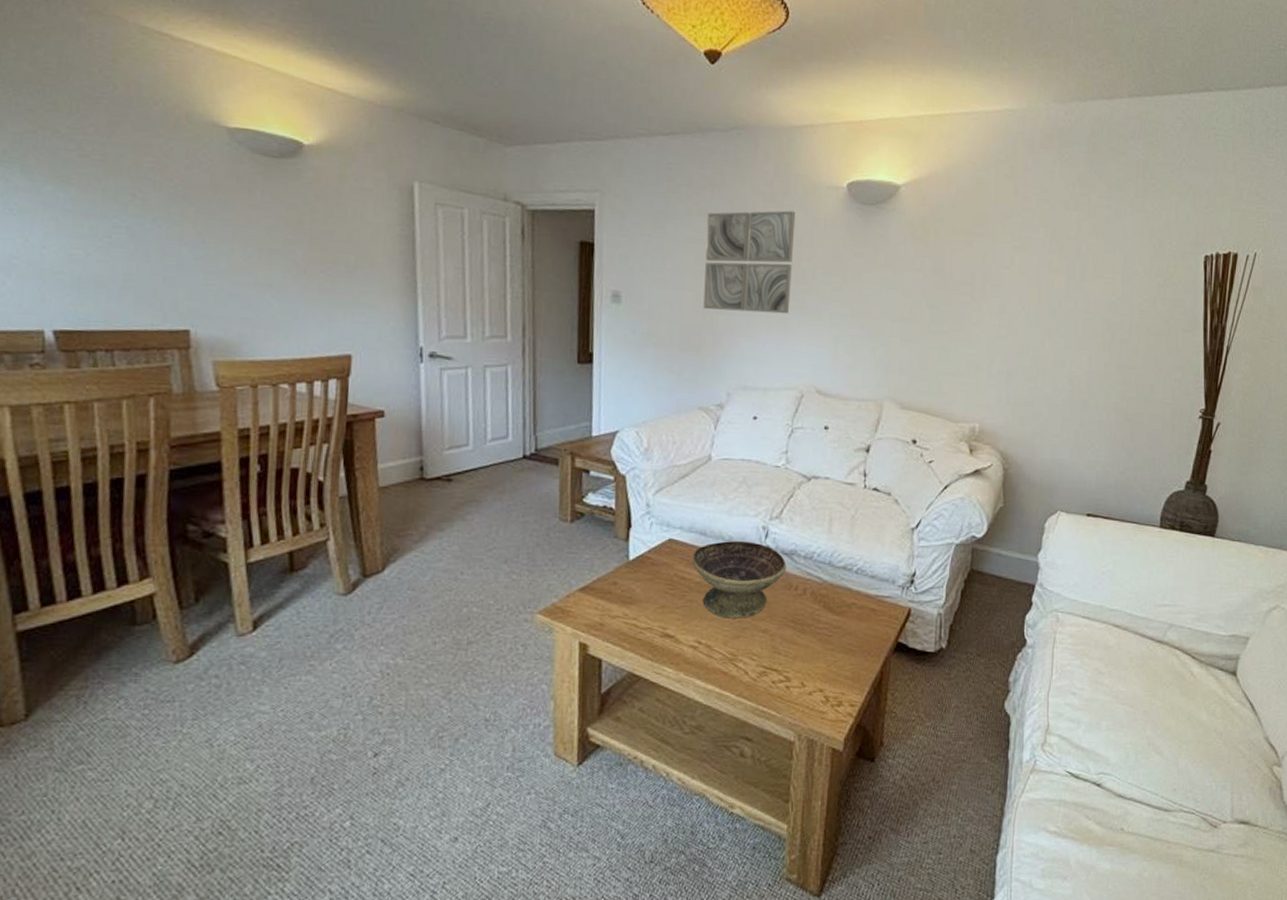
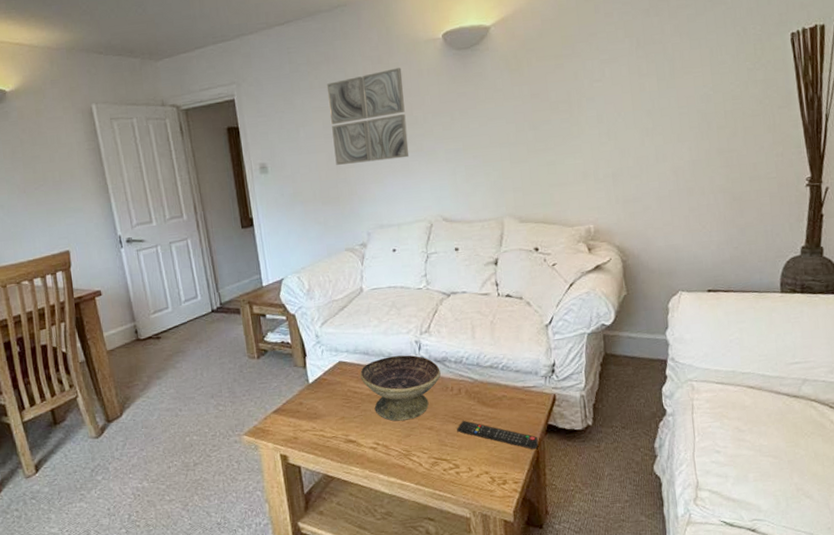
remote control: none [794,626,884,668] -> present [457,420,539,449]

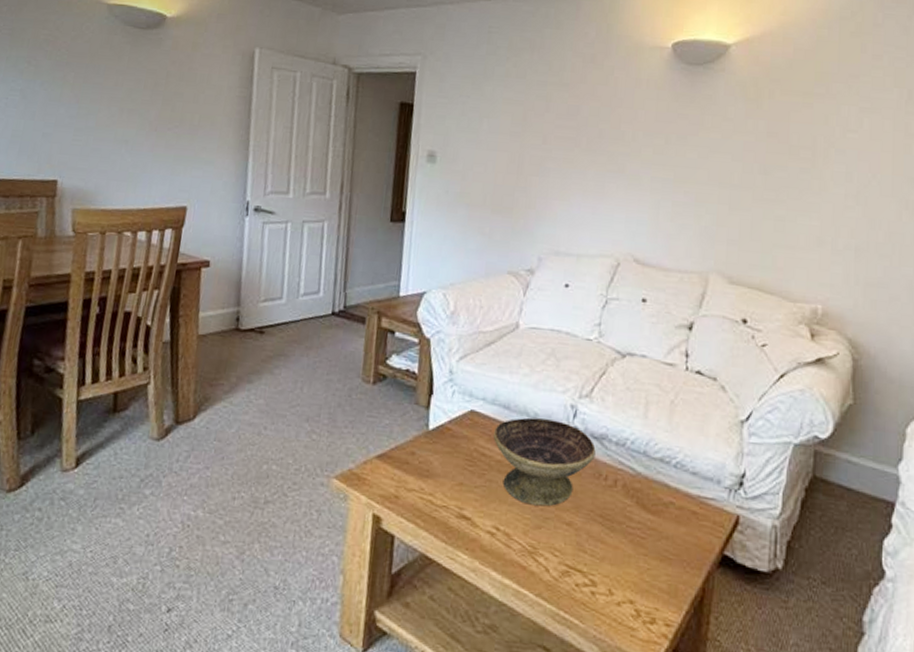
wall art: present [326,68,410,165] -> none [517,71,617,178]
remote control: present [457,420,539,449] -> none [602,522,707,584]

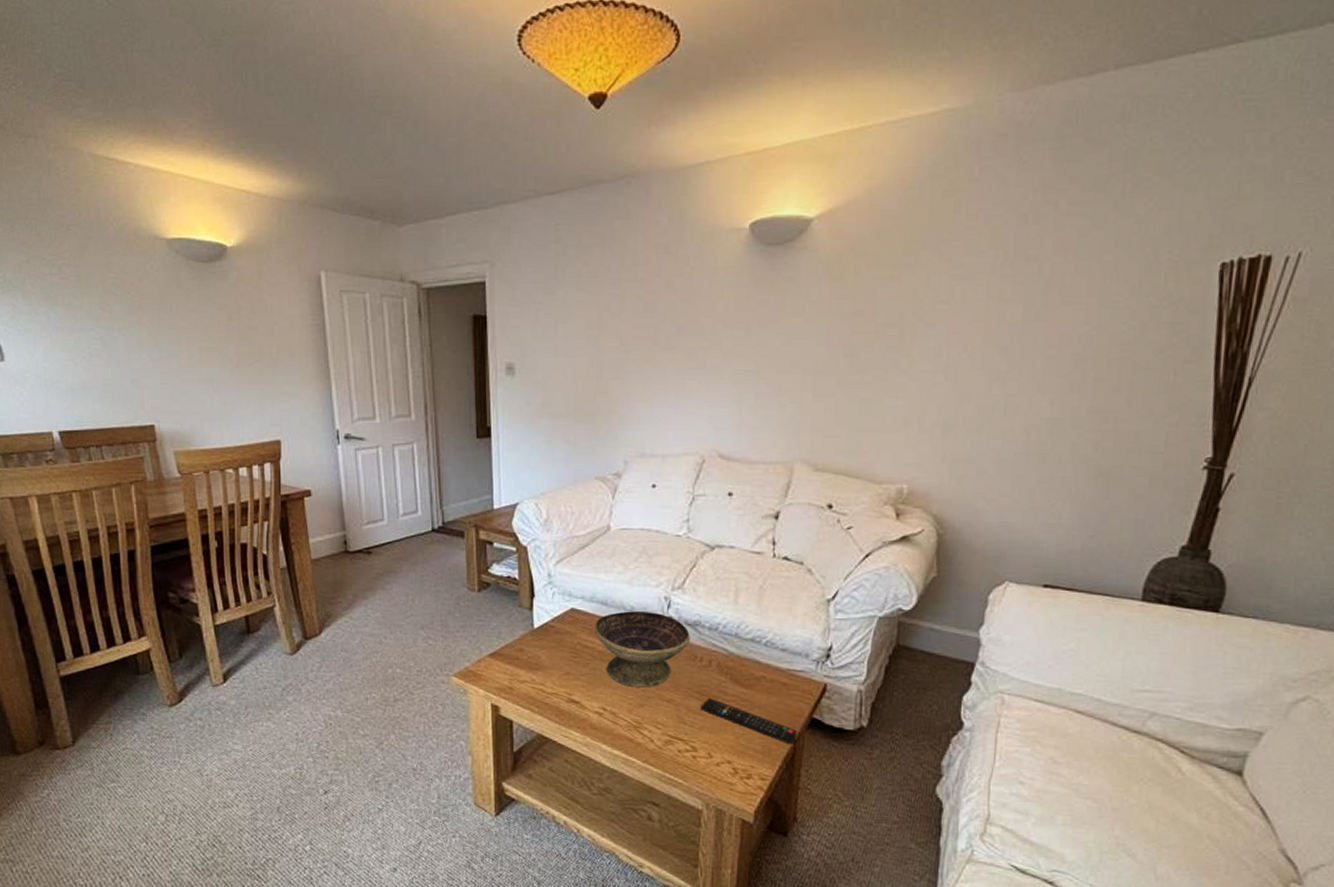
remote control: none [602,522,707,584] -> present [700,697,797,744]

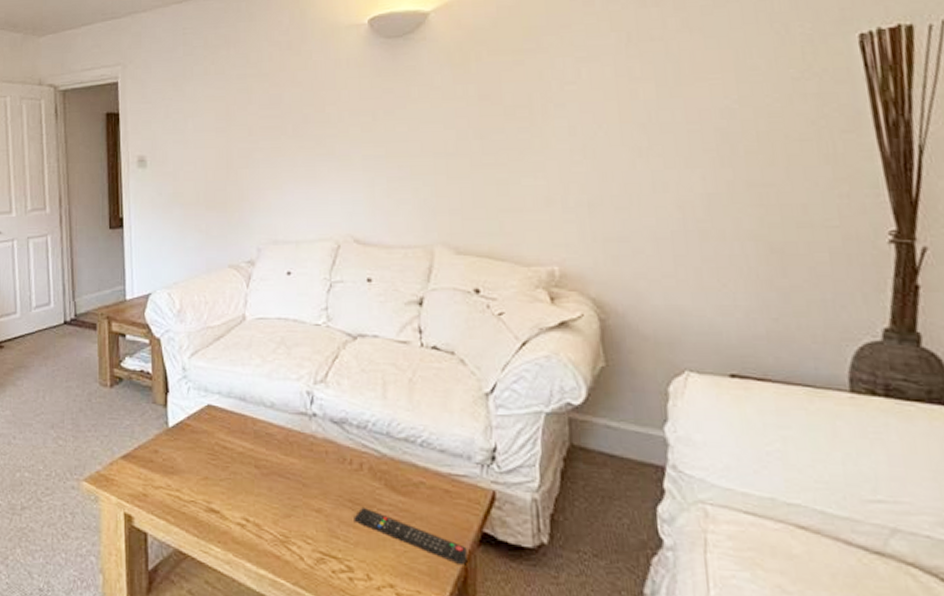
decorative bowl: present [595,611,690,688] -> none [233,407,337,495]

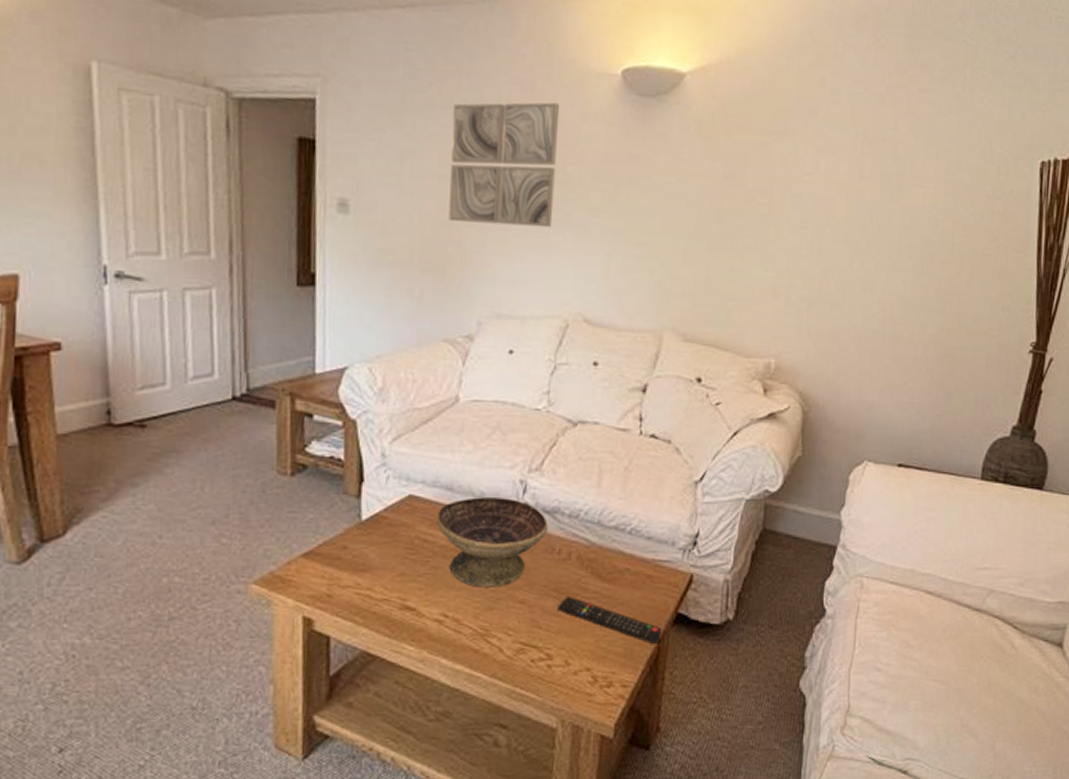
wall art: none [224,56,317,164] -> present [448,102,560,228]
decorative bowl: none [233,407,337,495] -> present [436,497,548,587]

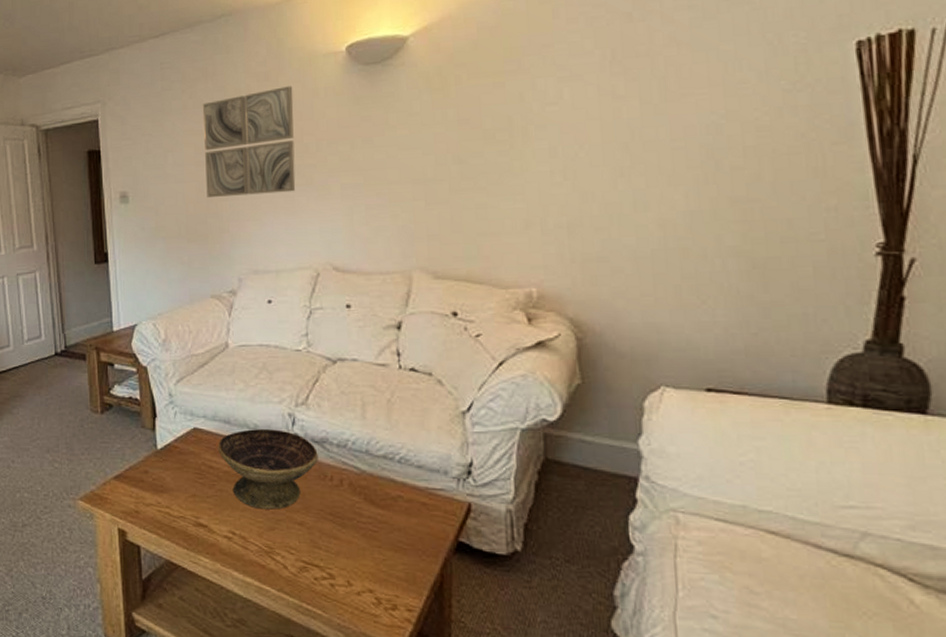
remote control: present [557,595,662,644] -> none [335,519,444,571]

